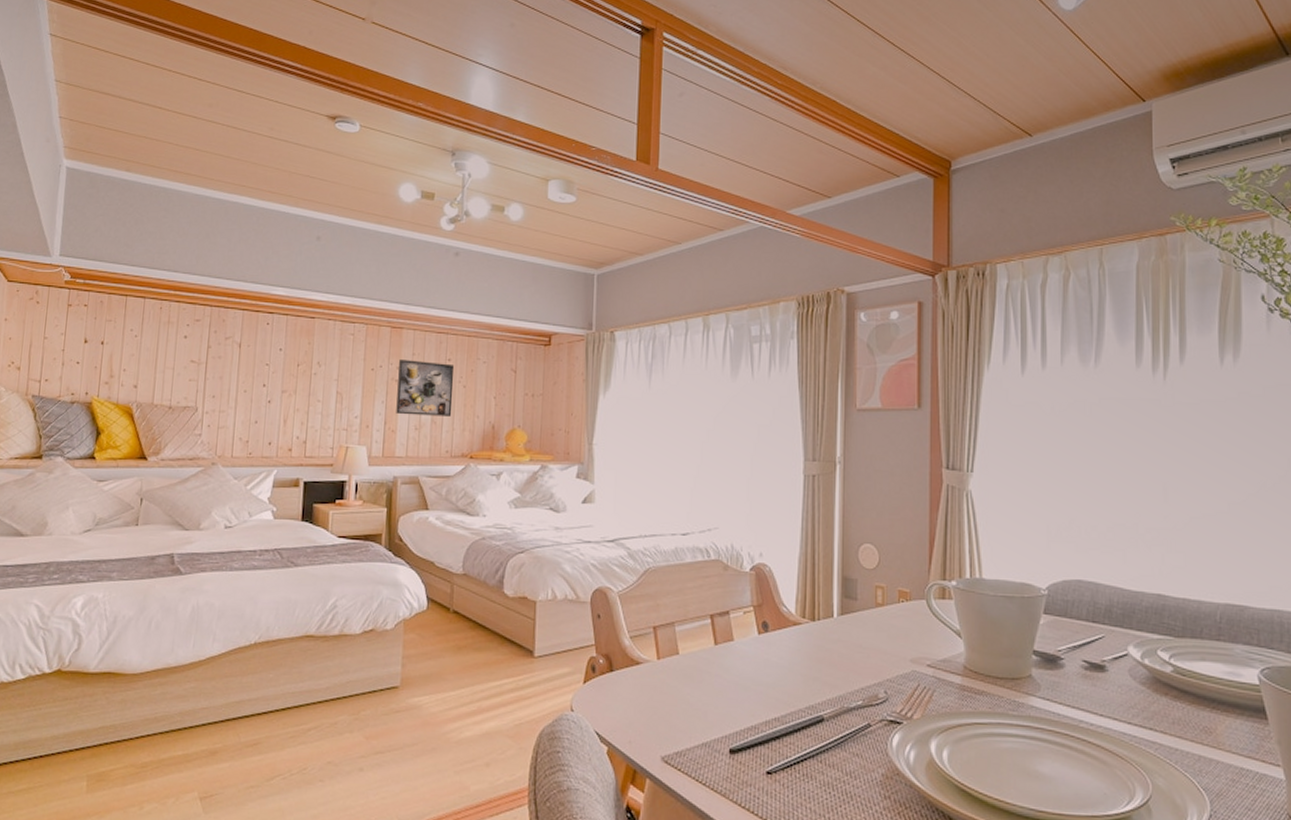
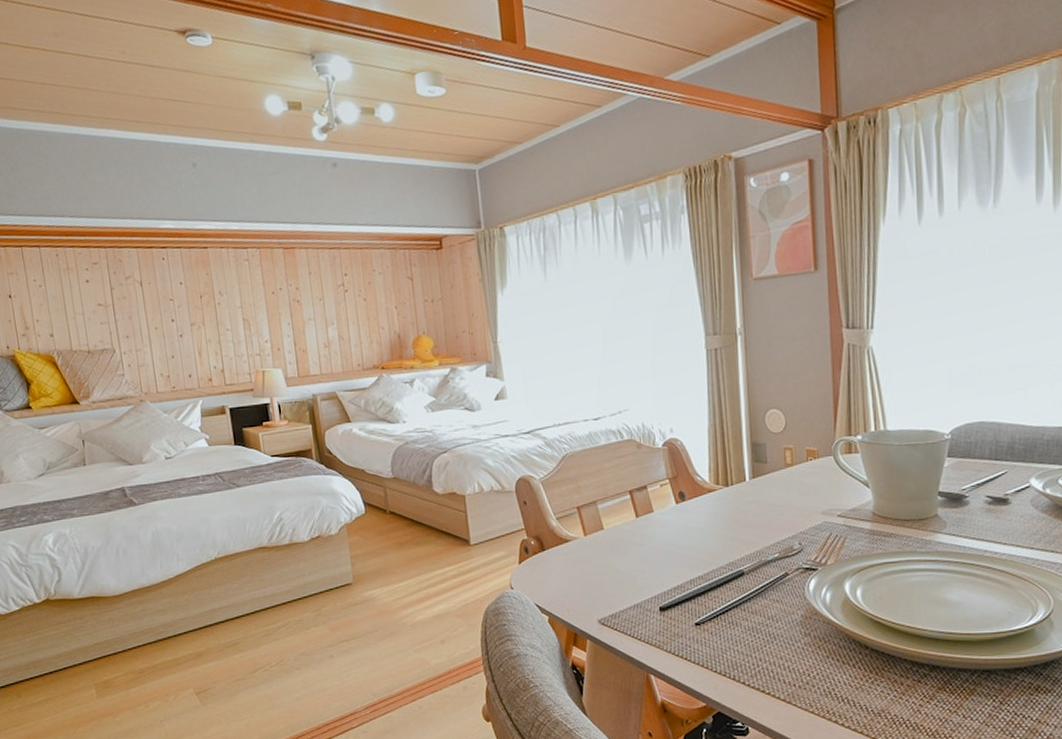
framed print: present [396,359,455,416] -> none [297,278,357,334]

